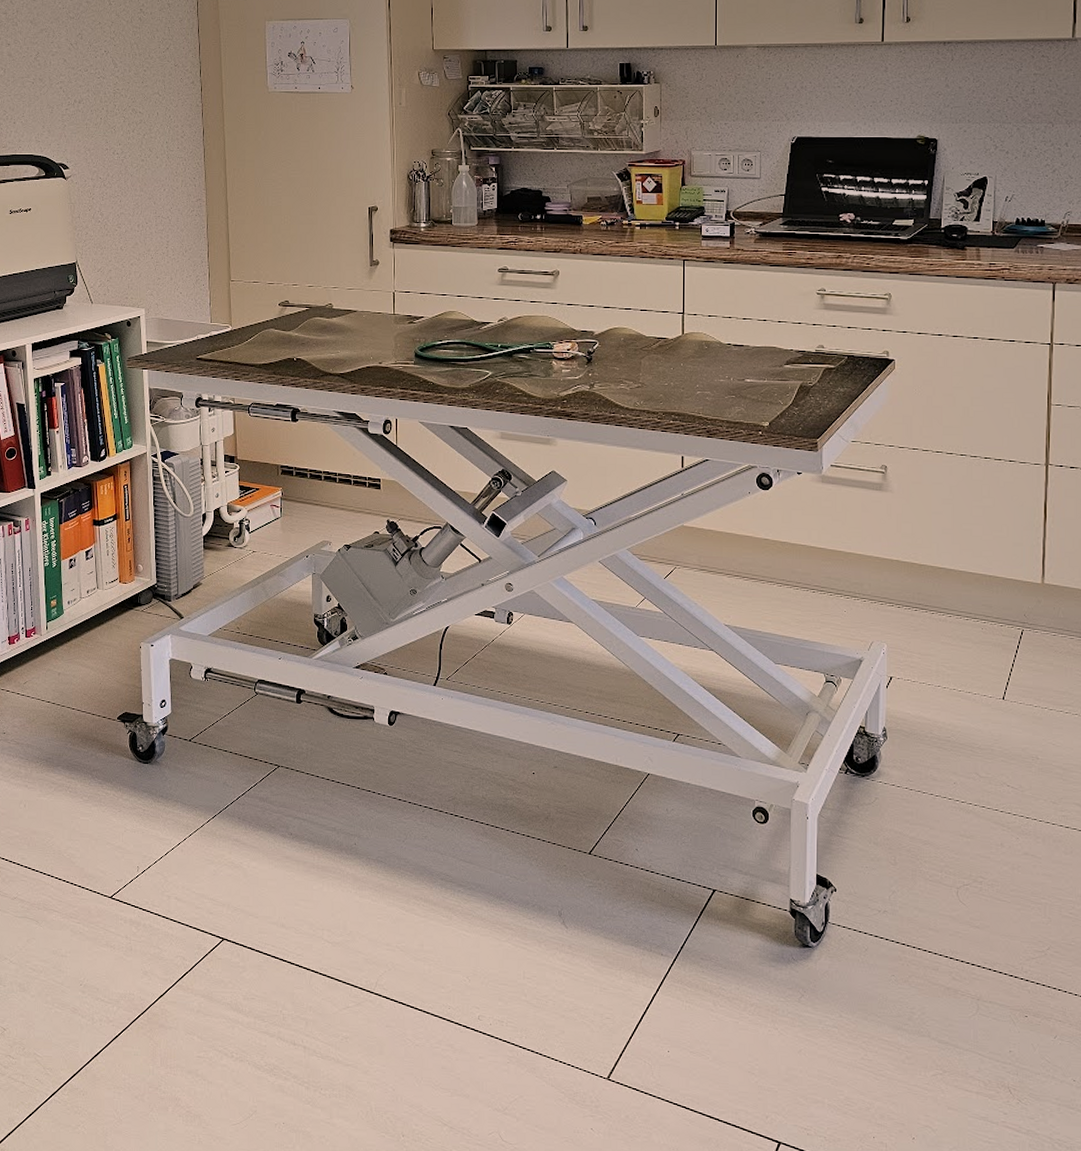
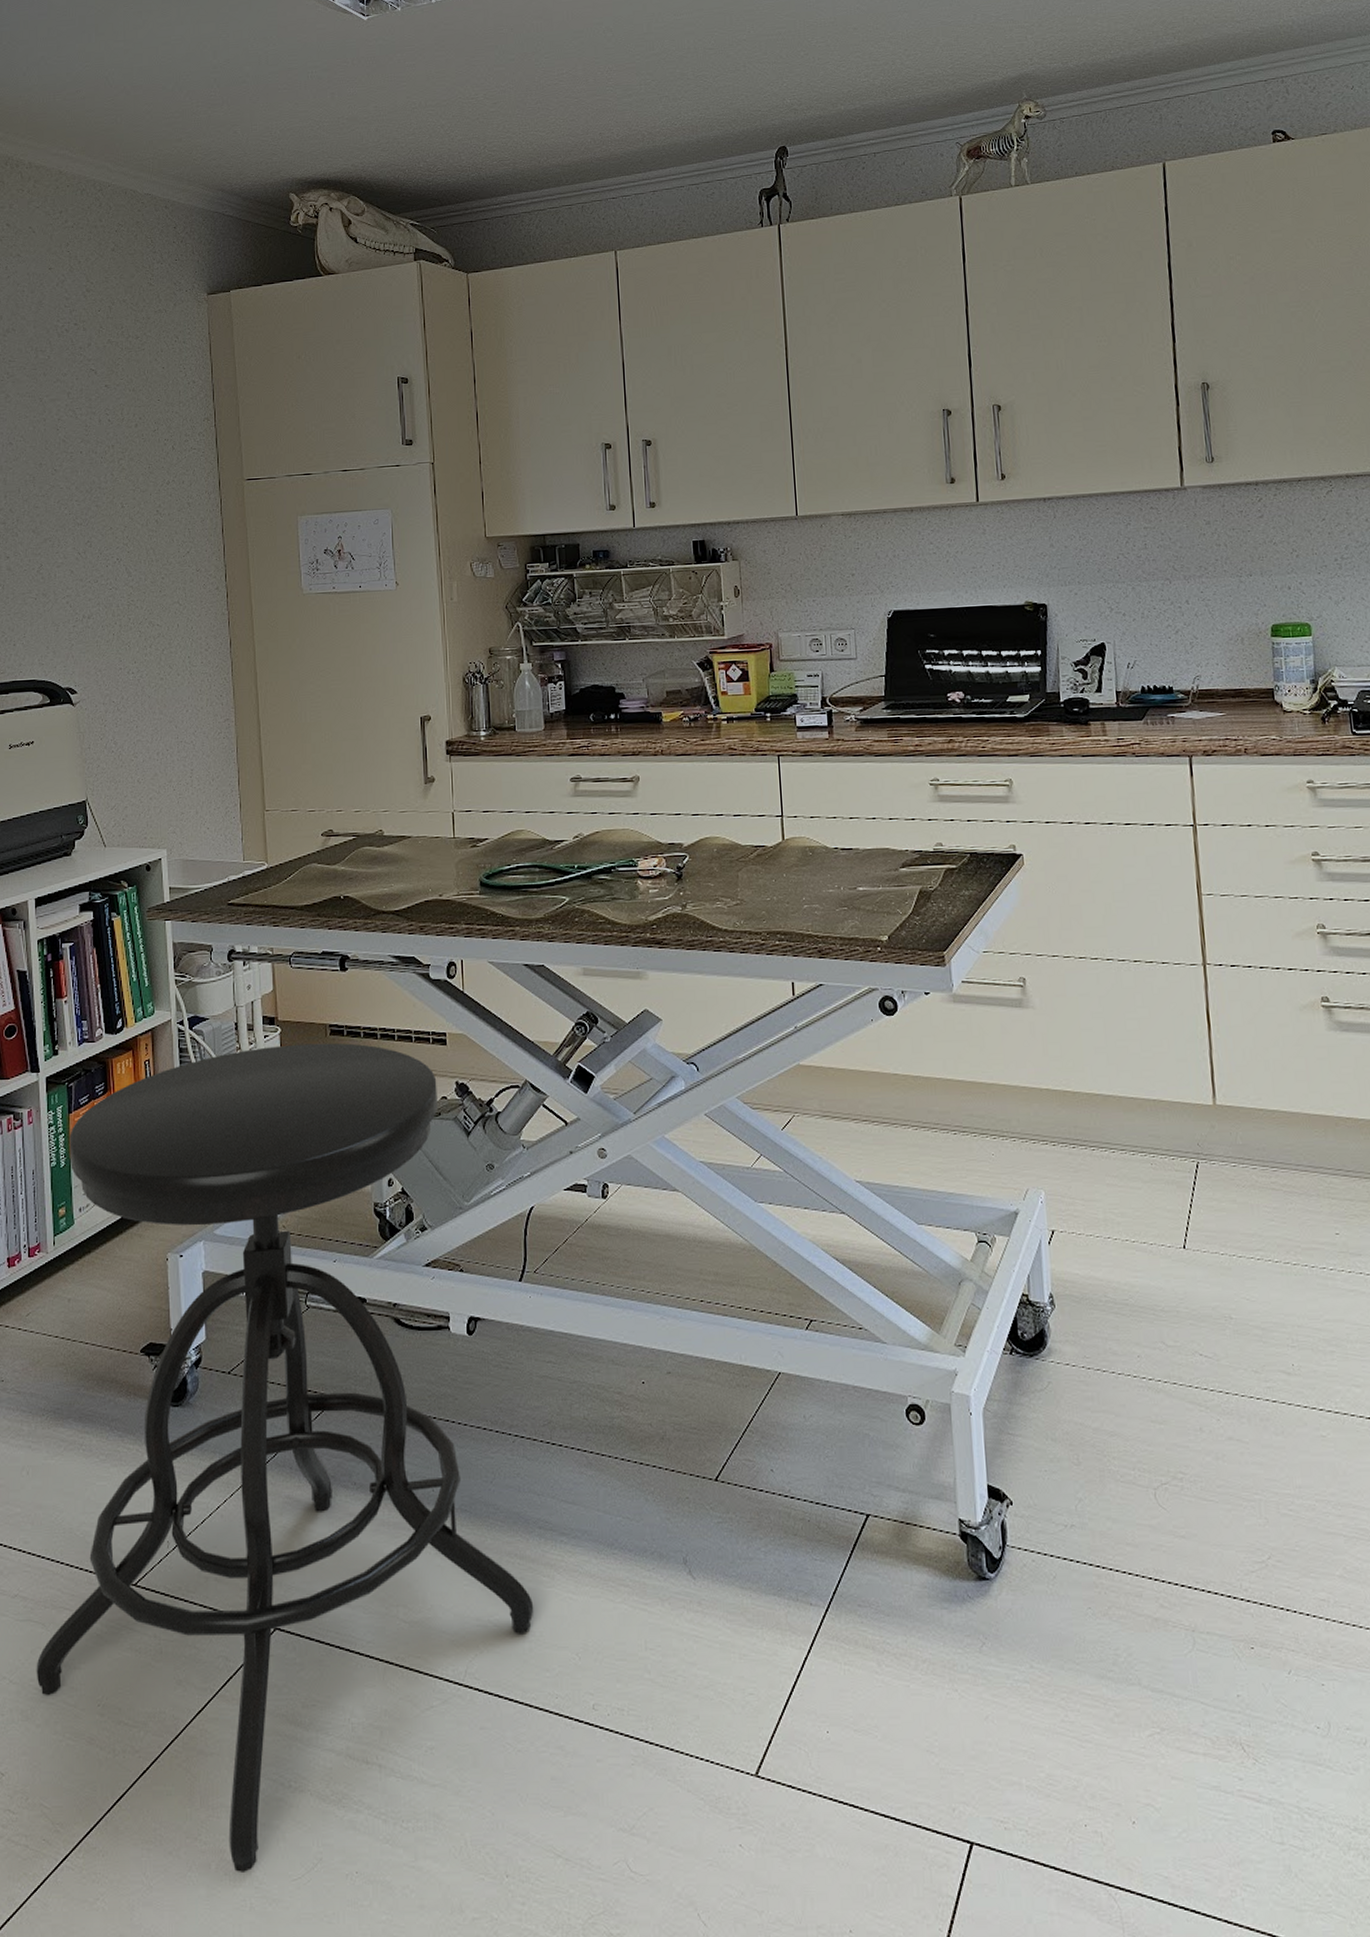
stool: none [31,480,434,1116] -> present [36,1043,534,1872]

